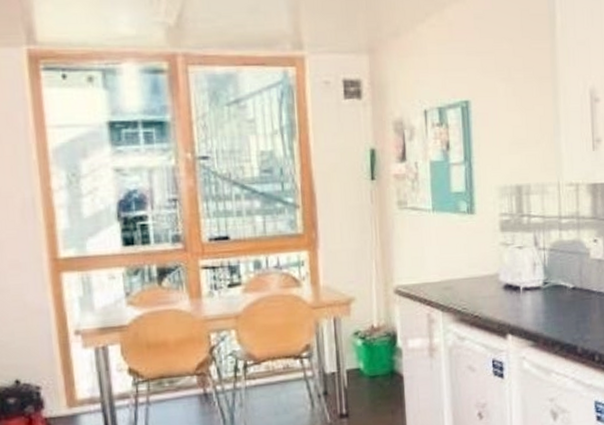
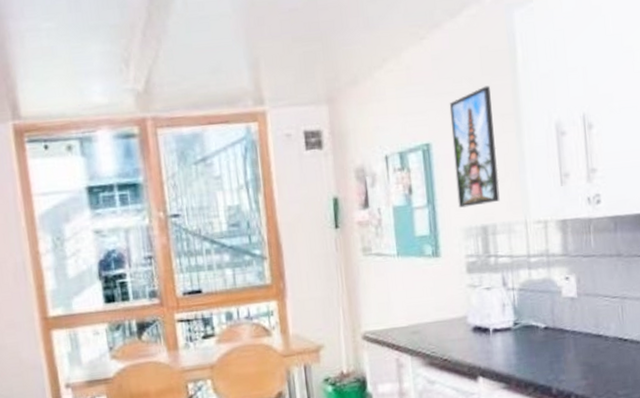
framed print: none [489,48,535,166] -> present [449,85,500,208]

